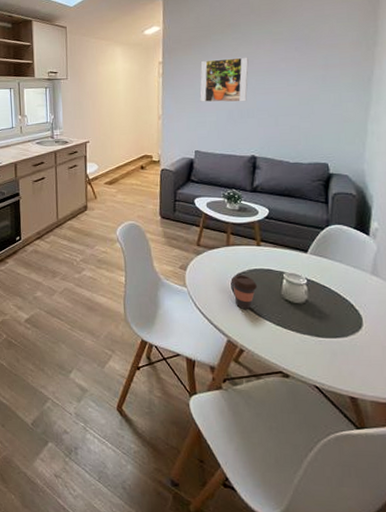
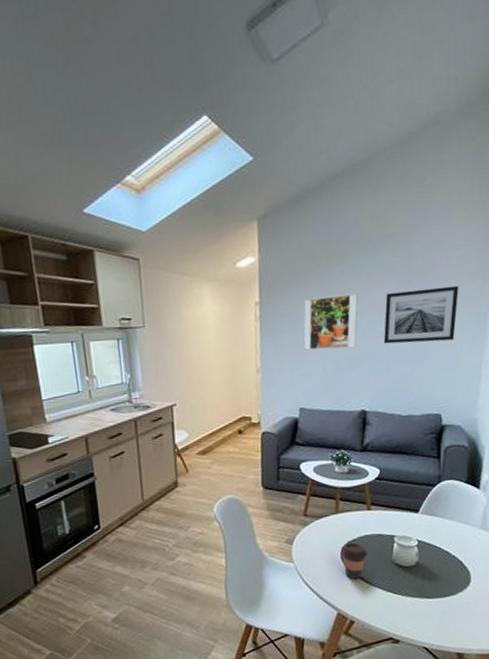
wall art: none [272,52,343,100] -> present [383,285,459,344]

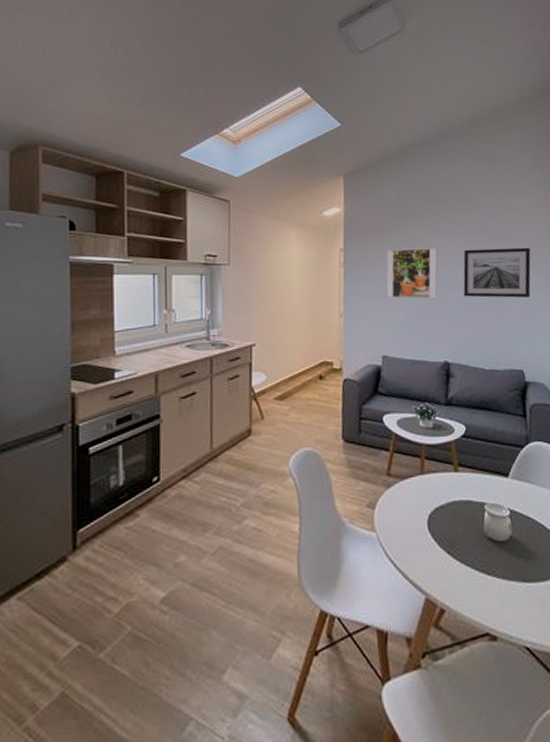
coffee cup: present [341,542,368,580] -> none [428,509,458,556]

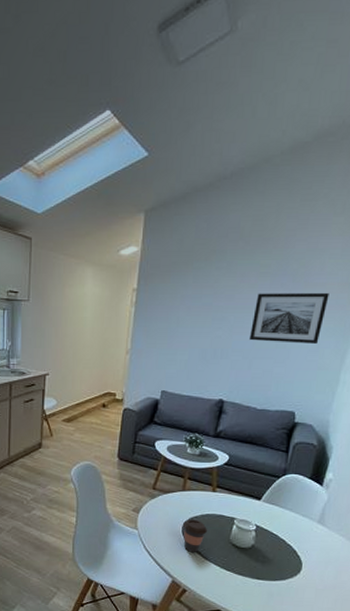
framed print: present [386,248,438,299] -> none [173,290,230,341]
coffee cup: none [428,509,458,556] -> present [183,519,208,553]

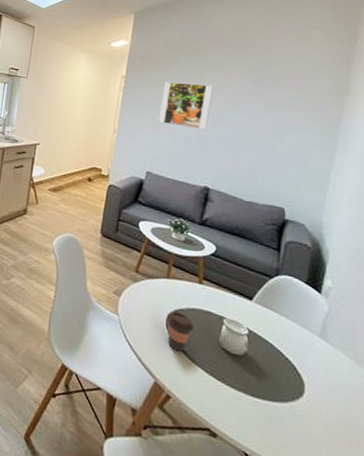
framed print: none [173,290,230,341] -> present [158,81,213,130]
wall art: present [249,292,329,343] -> none [233,90,312,142]

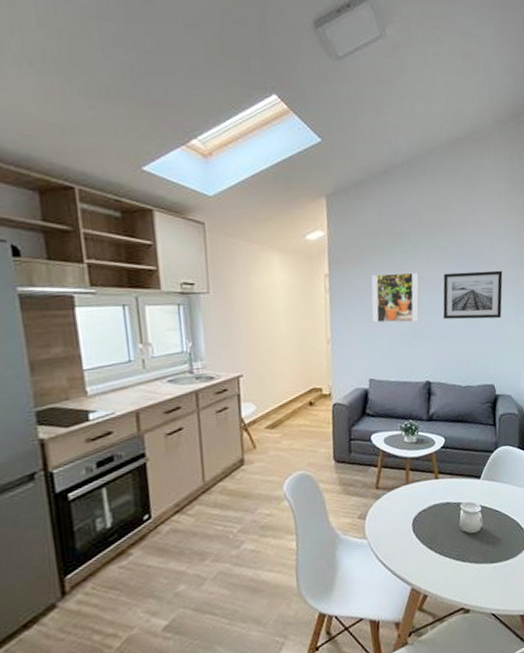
coffee cup: present [167,311,195,353] -> none [412,513,438,551]
wall art: none [233,90,312,142] -> present [443,270,503,320]

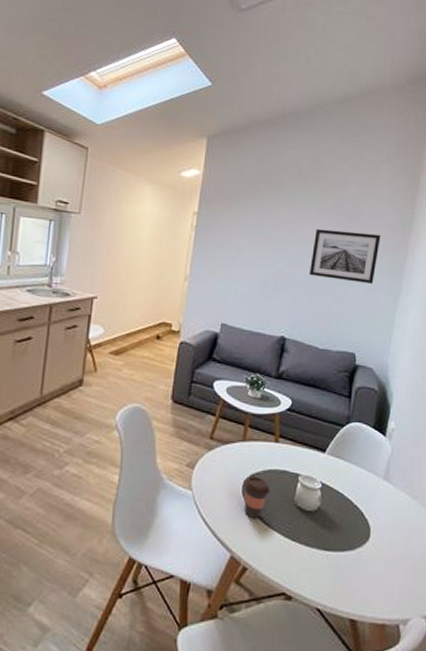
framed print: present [370,272,420,323] -> none [234,219,290,274]
coffee cup: none [412,513,438,551] -> present [243,476,271,519]

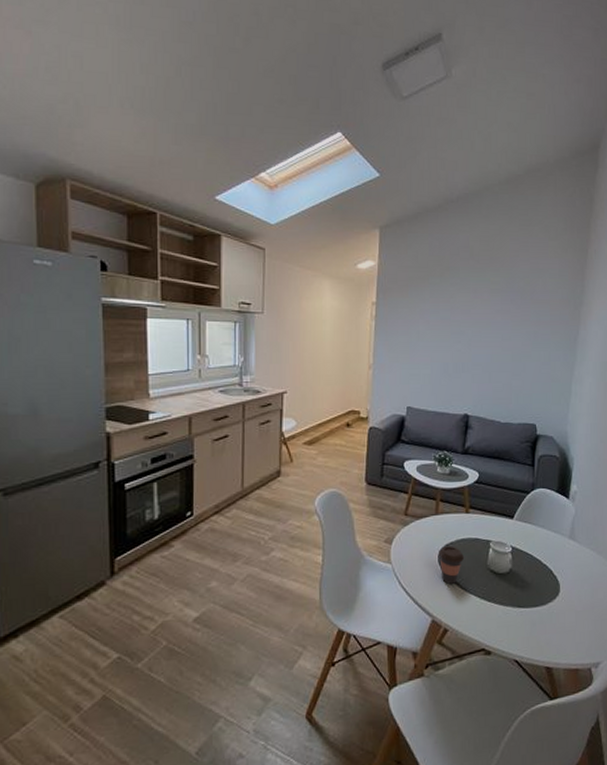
wall art: present [308,228,381,284] -> none [487,308,553,357]

